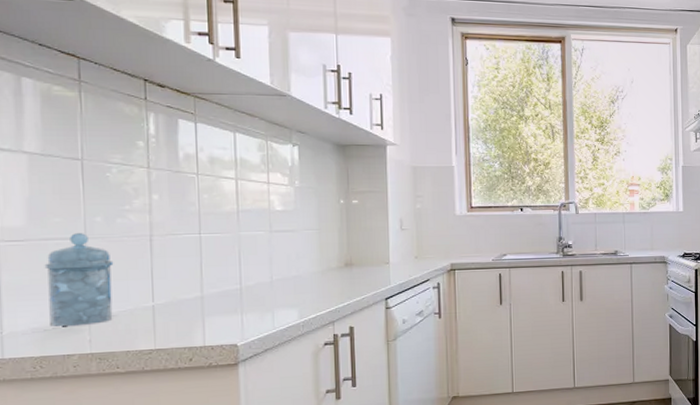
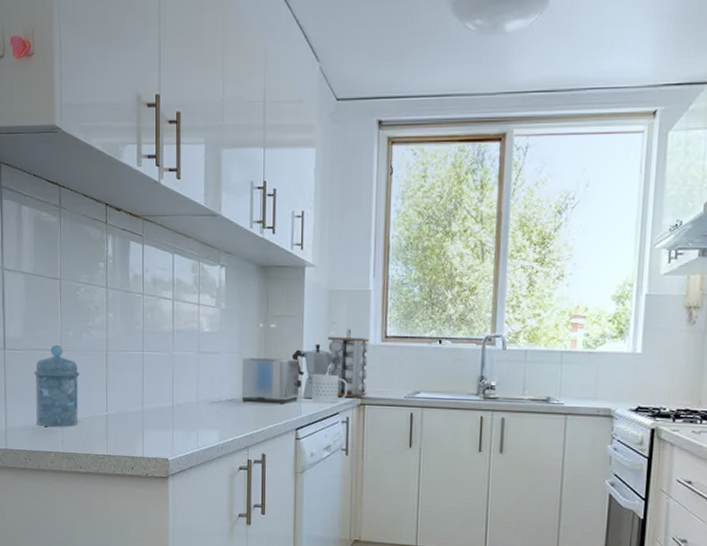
toaster: none [322,232,390,278] -> present [241,357,302,406]
moka pot: none [377,216,424,269] -> present [291,343,337,399]
mug: none [400,244,437,271] -> present [312,373,348,403]
spice rack: none [413,200,456,266] -> present [327,327,369,399]

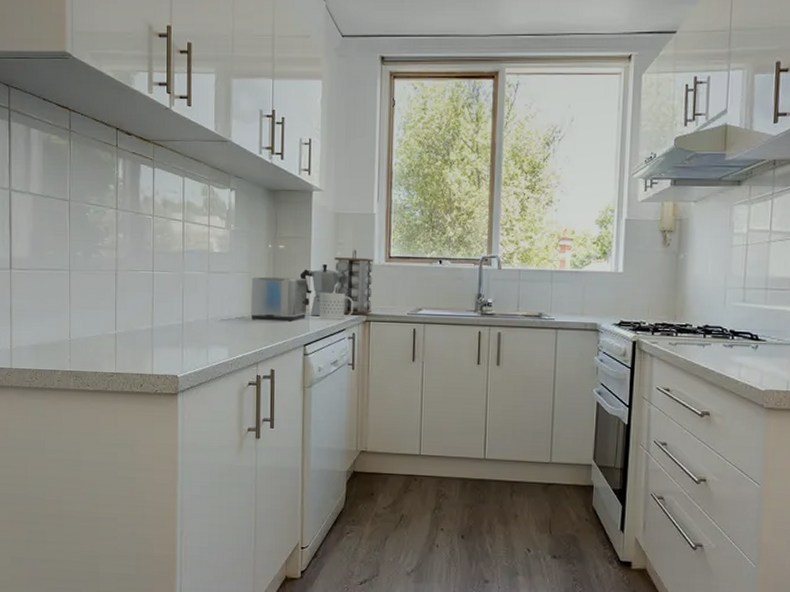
canister: present [33,344,80,428] -> none [41,264,89,347]

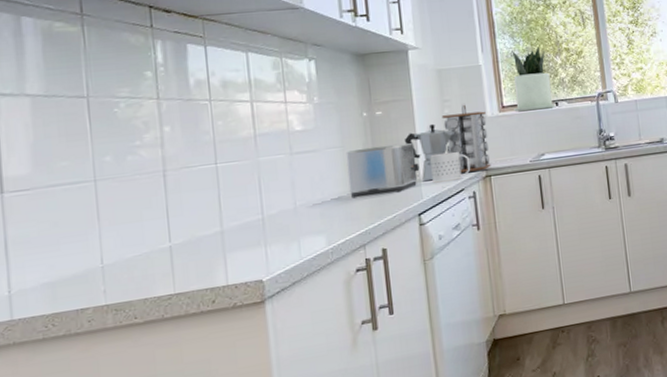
planter: none [399,202,441,267] -> present [511,46,557,113]

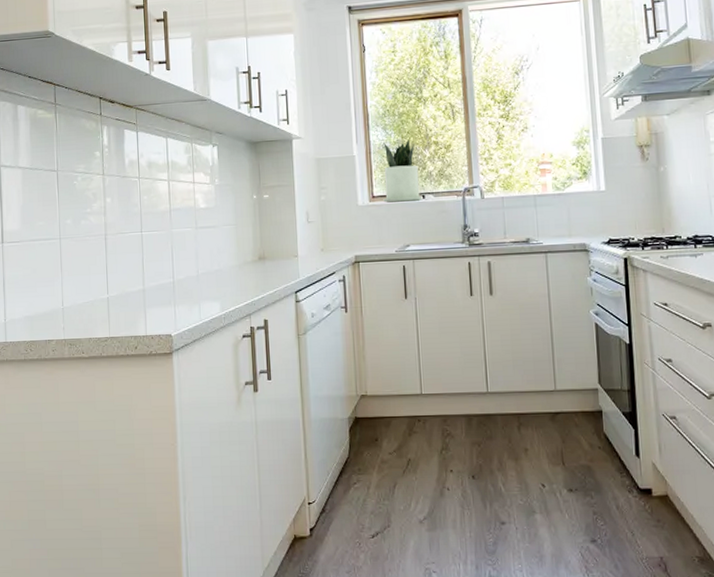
toaster: present [346,143,420,199] -> none [238,225,298,272]
moka pot: present [404,123,455,182] -> none [286,209,329,262]
mug: present [430,151,471,183] -> none [307,236,342,264]
spice rack: present [441,103,491,174] -> none [318,191,360,258]

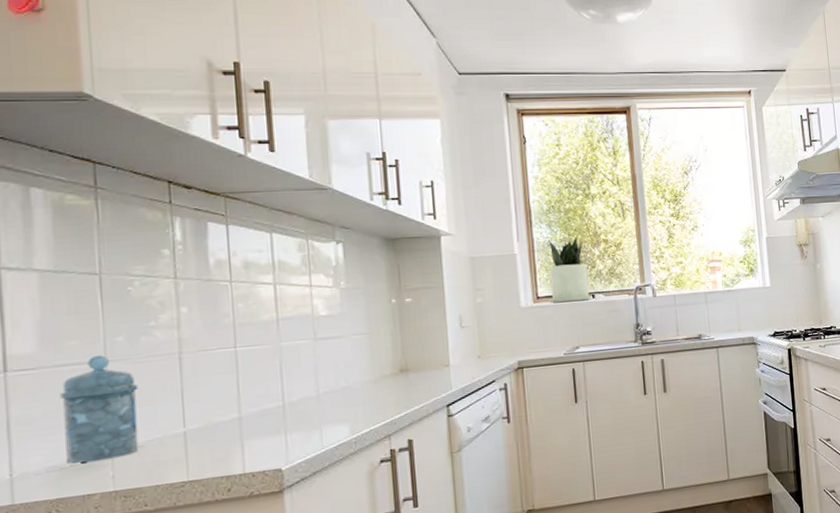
canister: none [32,233,80,316] -> present [59,355,139,465]

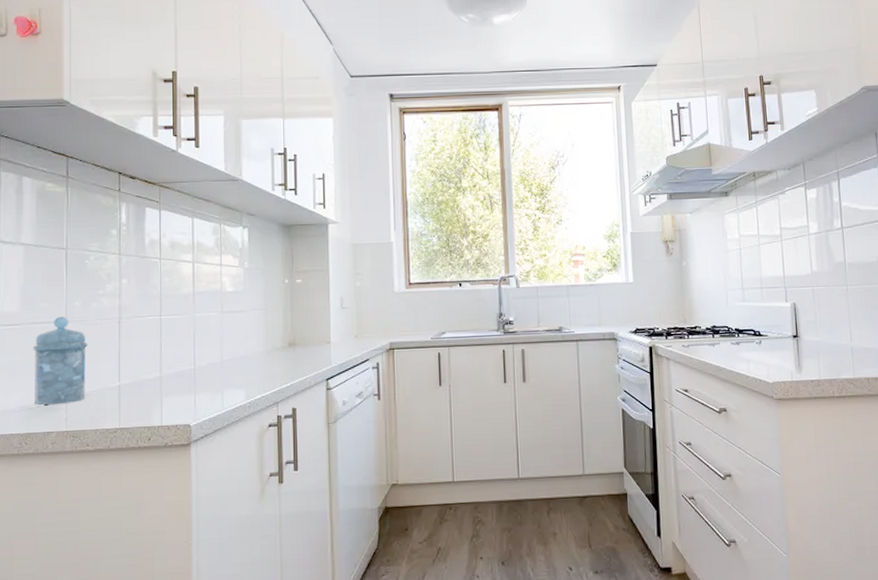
planter: present [548,237,594,304] -> none [420,227,461,291]

